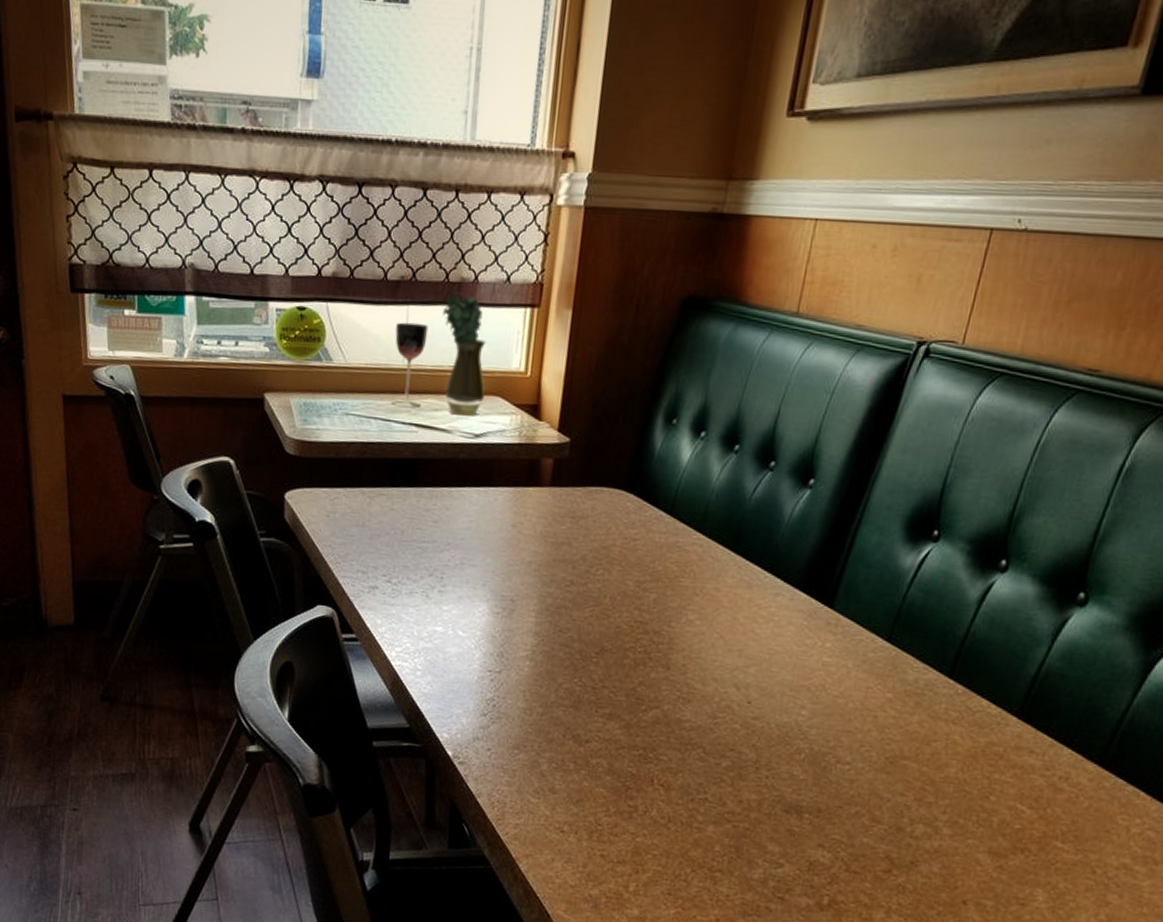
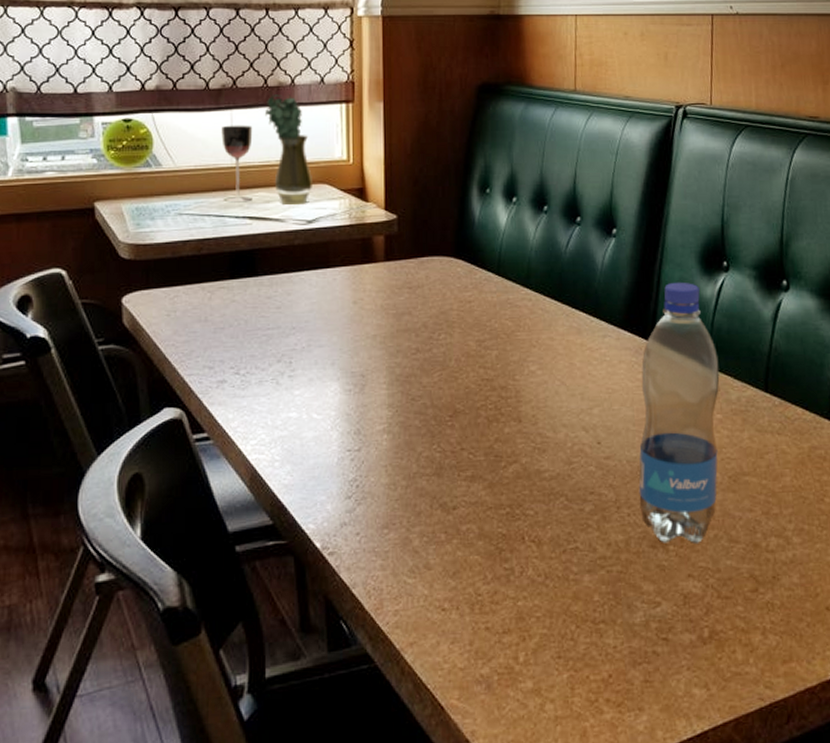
bottle: none [780,546,904,817] -> present [638,282,720,545]

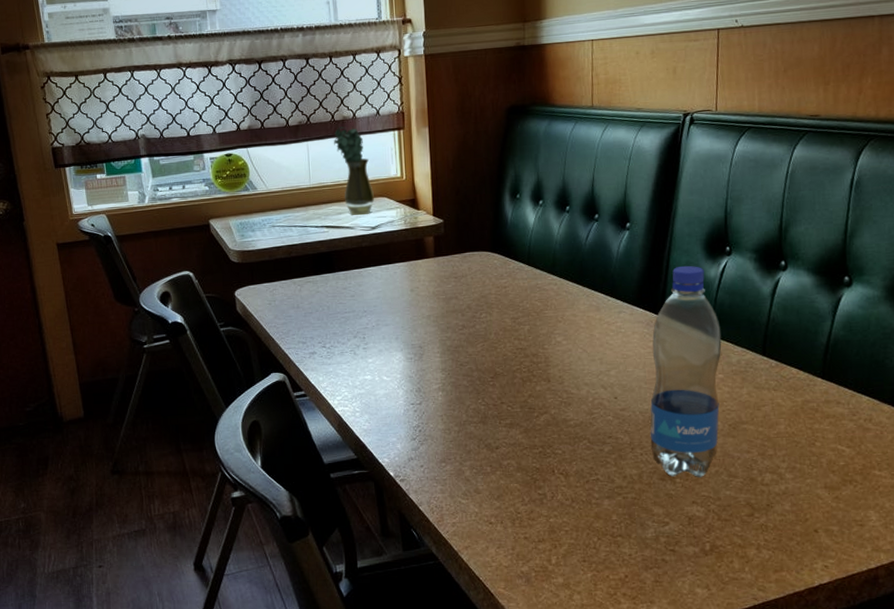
wineglass: present [221,125,253,203] -> none [300,153,328,216]

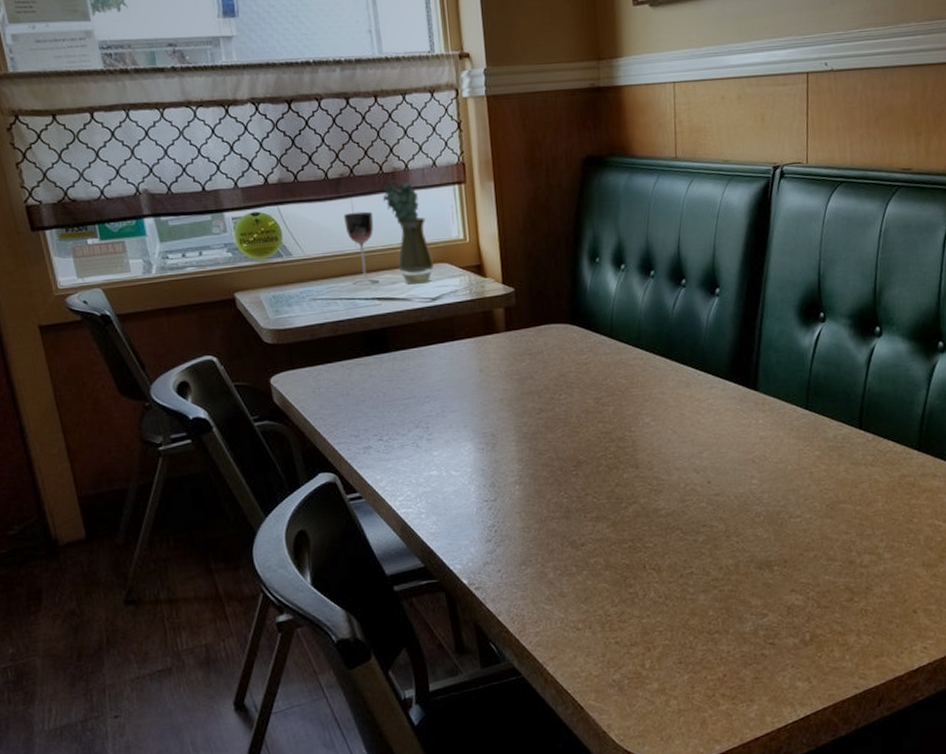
wineglass: none [300,153,328,216] -> present [344,211,379,286]
bottle: present [650,265,722,478] -> none [745,334,818,565]

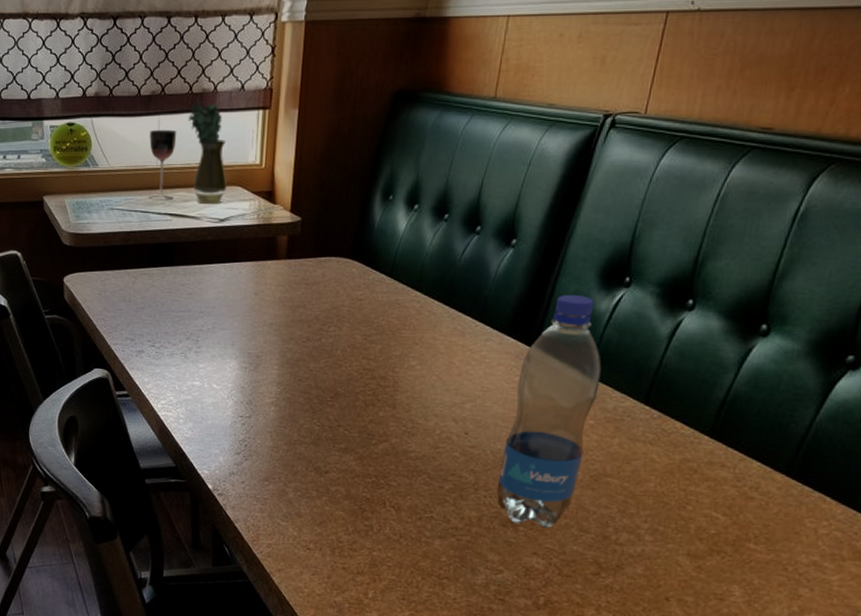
bottle: none [745,334,818,565] -> present [496,294,602,529]

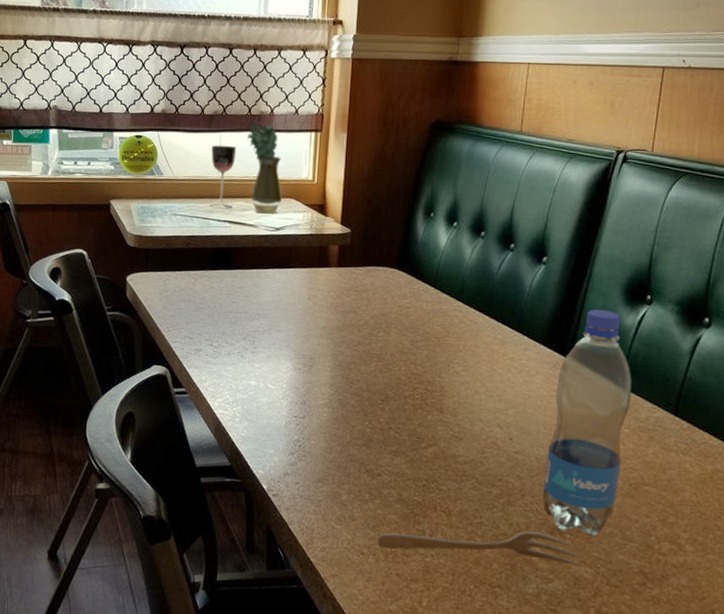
fork: none [324,524,539,558] -> present [377,531,586,567]

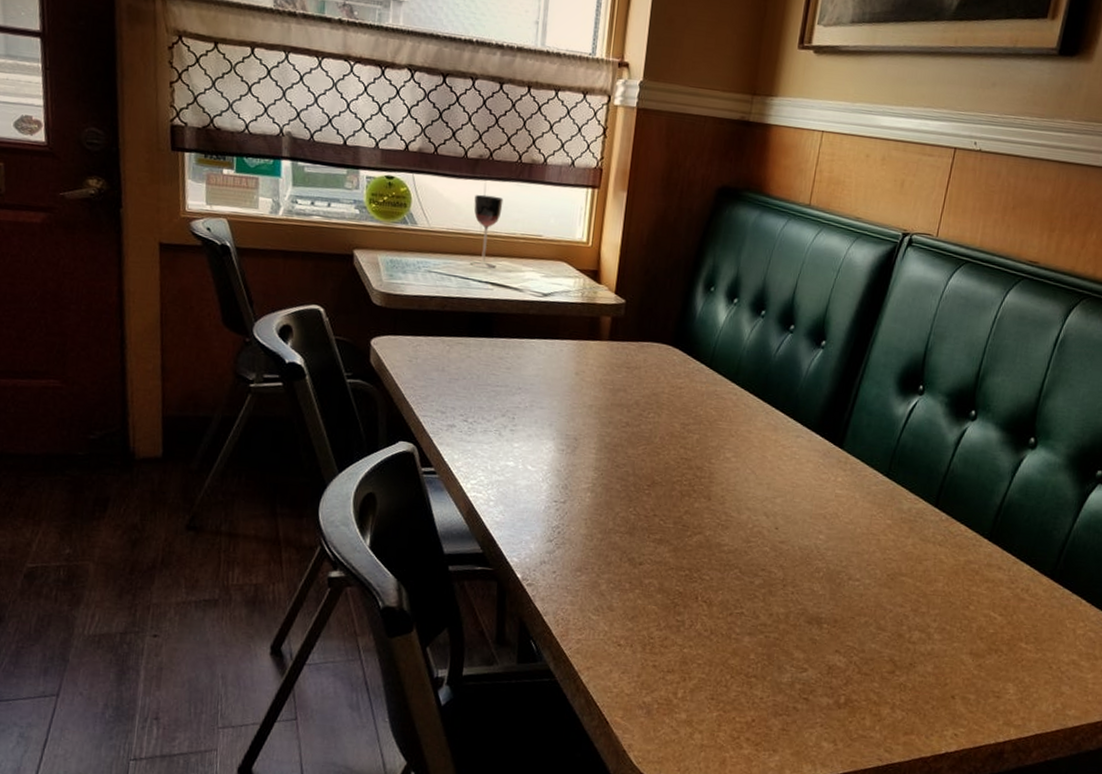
vase: present [247,119,282,215] -> none [515,168,553,279]
fork: present [377,531,586,567] -> none [635,621,841,656]
bottle: present [542,309,632,537] -> none [803,397,899,627]

